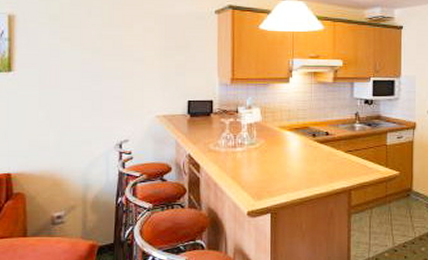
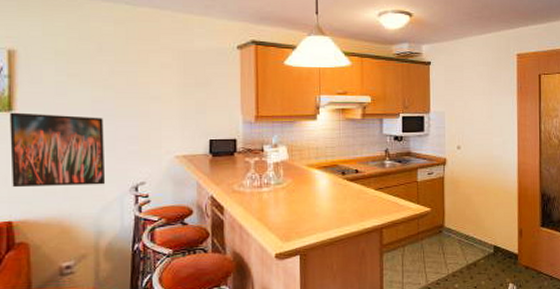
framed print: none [9,73,93,143] -> present [9,112,106,188]

